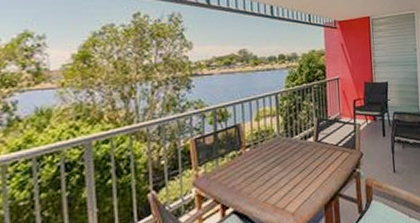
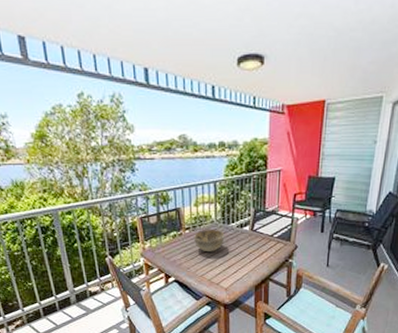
decorative bowl: none [256,144,289,172] -> present [194,229,225,253]

